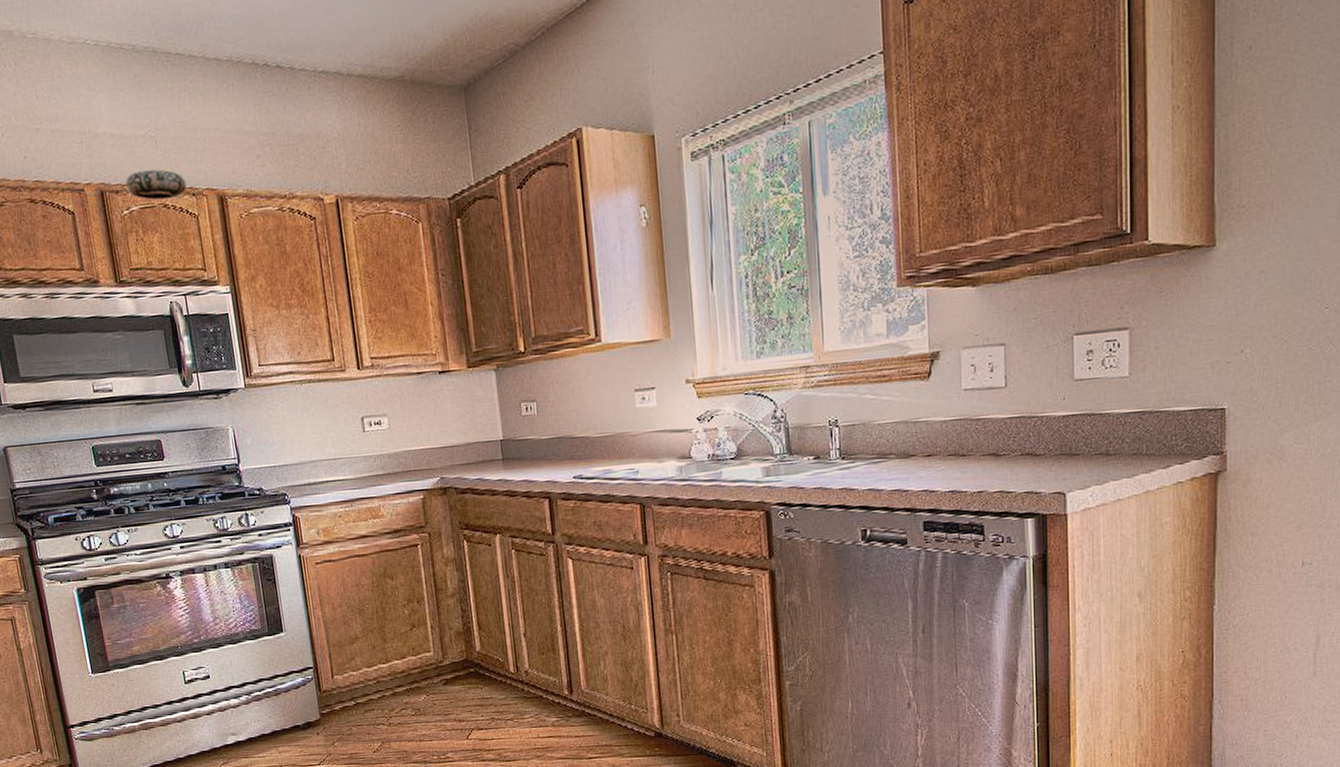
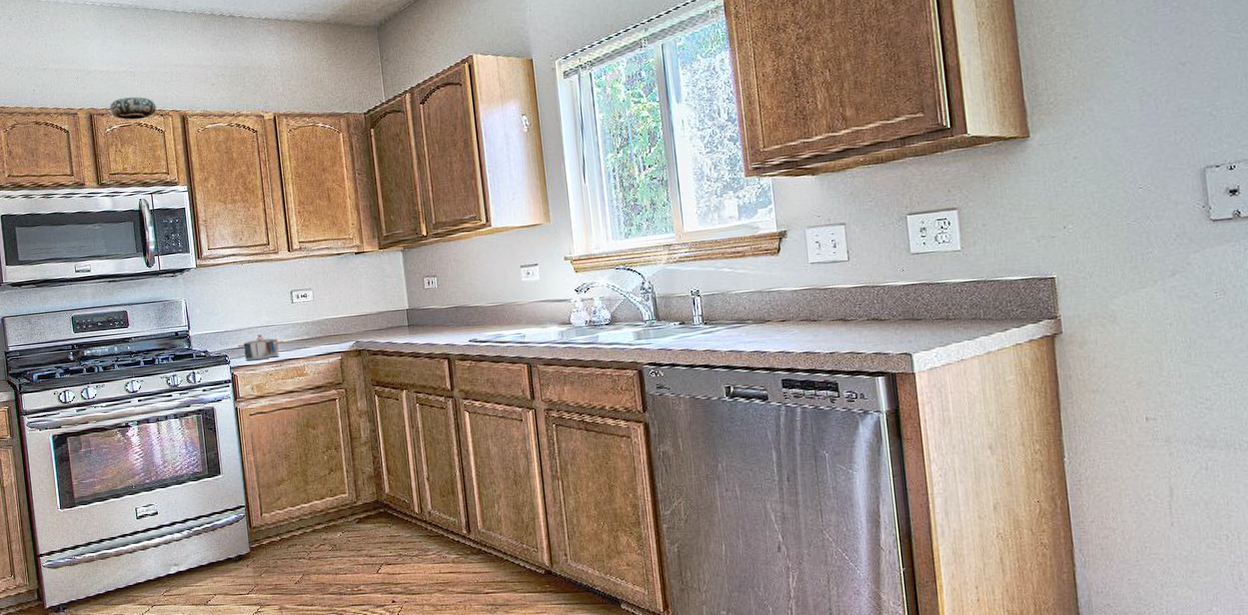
cooking pot: none [299,468,354,501] -> present [238,333,284,361]

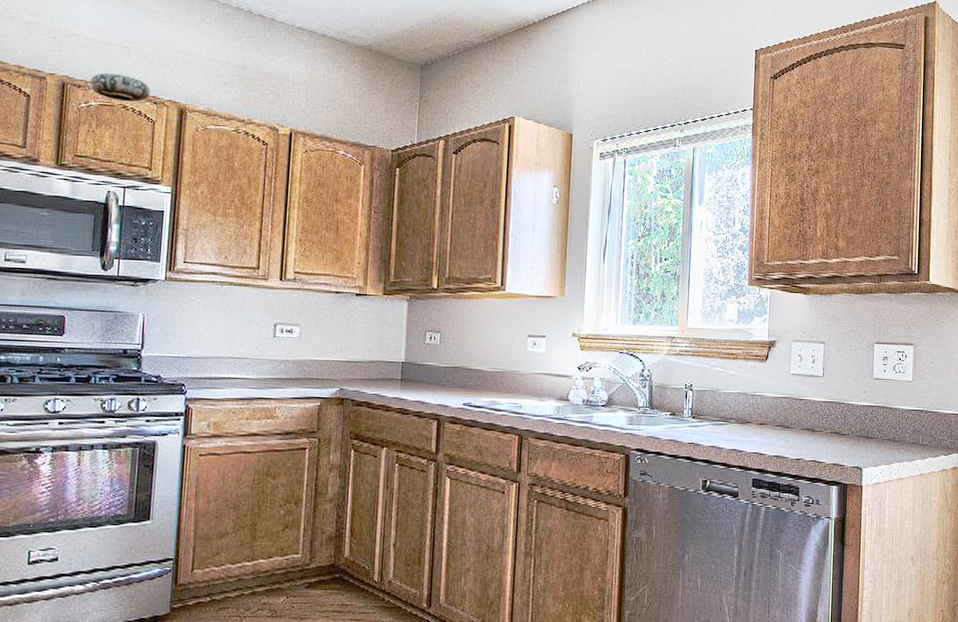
cooking pot: present [238,333,284,361] -> none [199,365,256,395]

